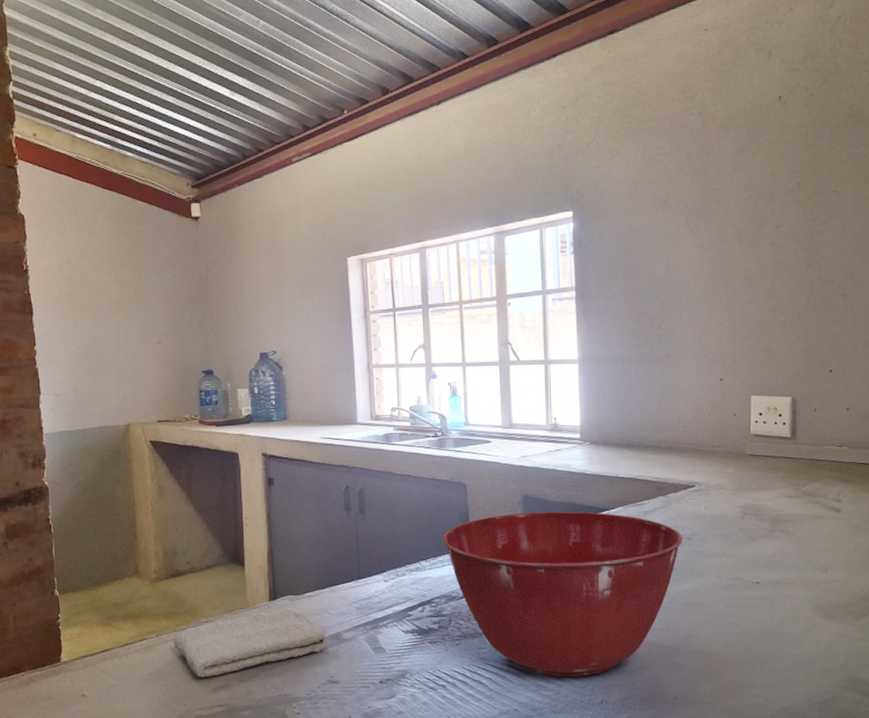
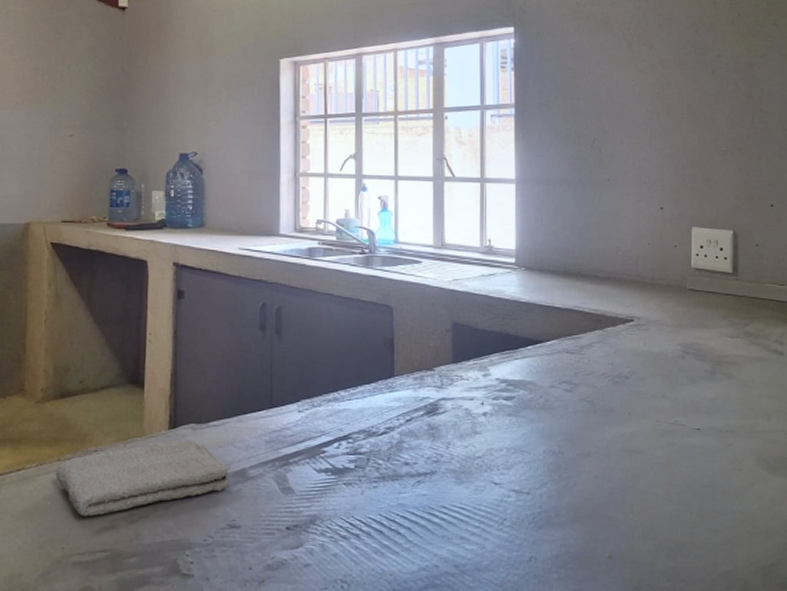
mixing bowl: present [443,511,683,677] -> none [364,341,621,529]

